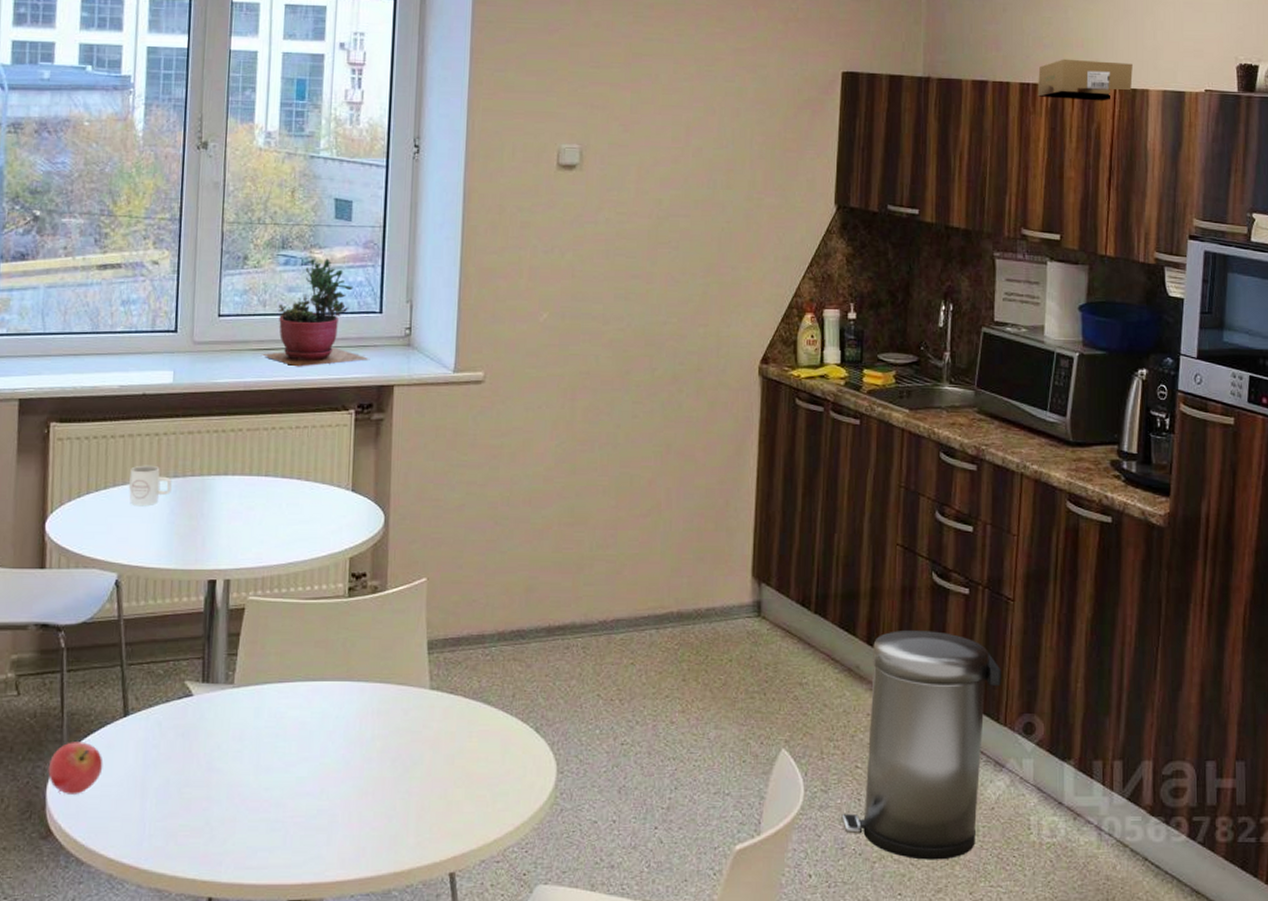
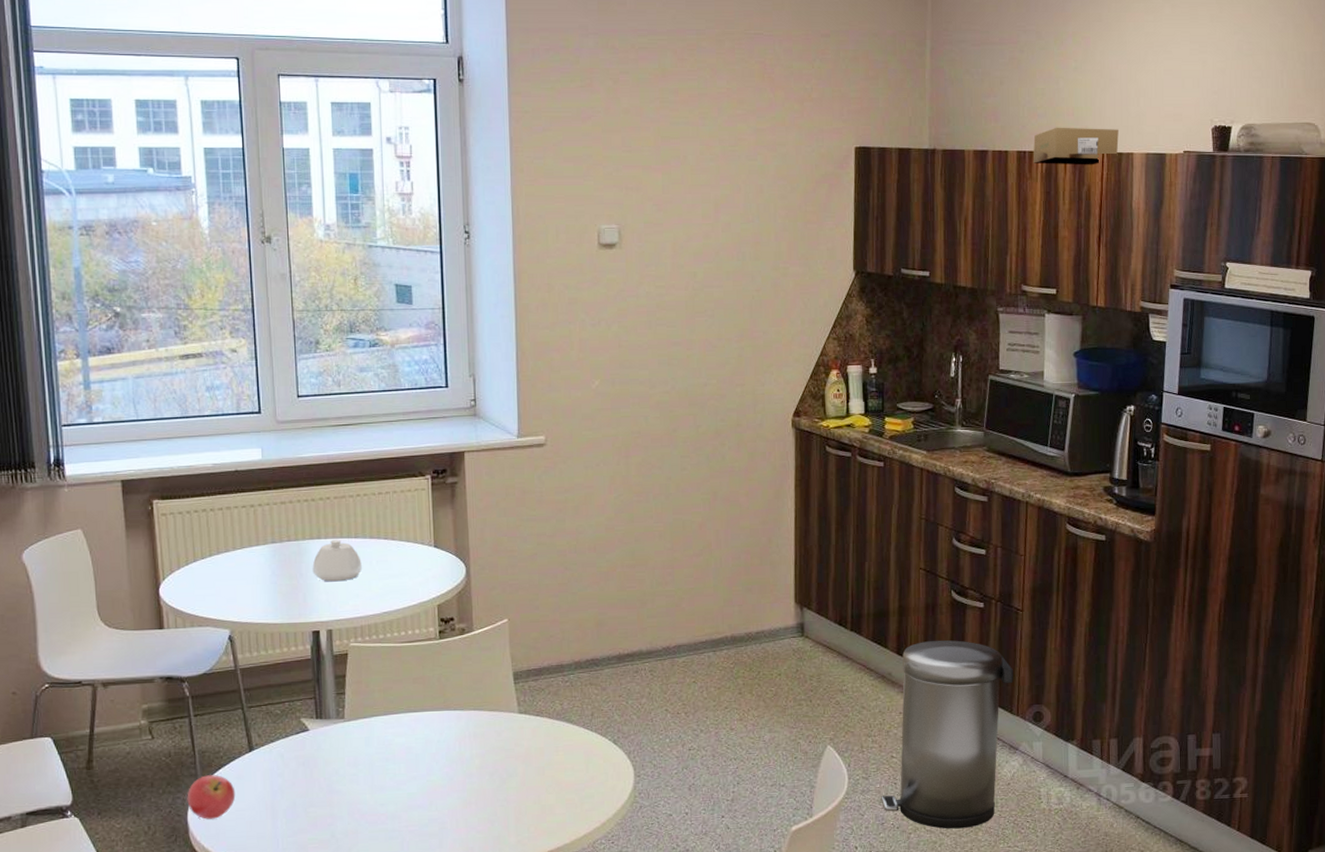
mug: present [129,465,172,507] -> none [231,533,271,571]
sugar bowl: none [215,476,271,525] -> present [312,539,363,582]
succulent plant: present [260,258,370,367] -> none [340,340,441,440]

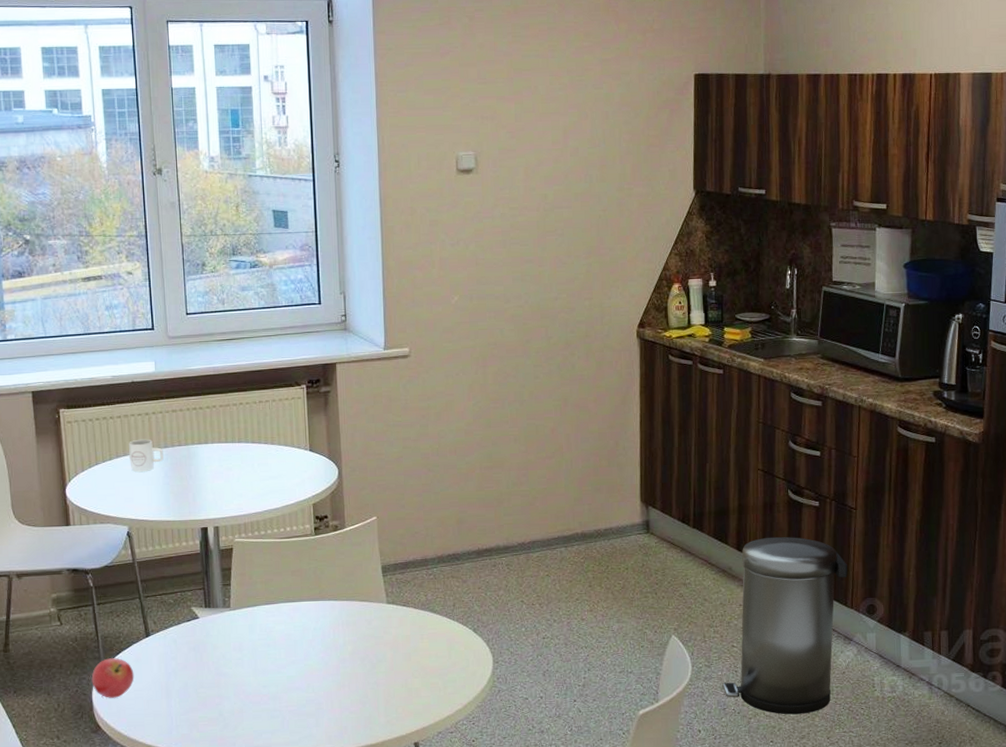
mug: none [231,533,271,571] -> present [129,439,164,473]
sugar bowl: present [312,539,363,582] -> none [200,444,246,483]
box: present [1033,127,1119,165] -> none [863,50,946,86]

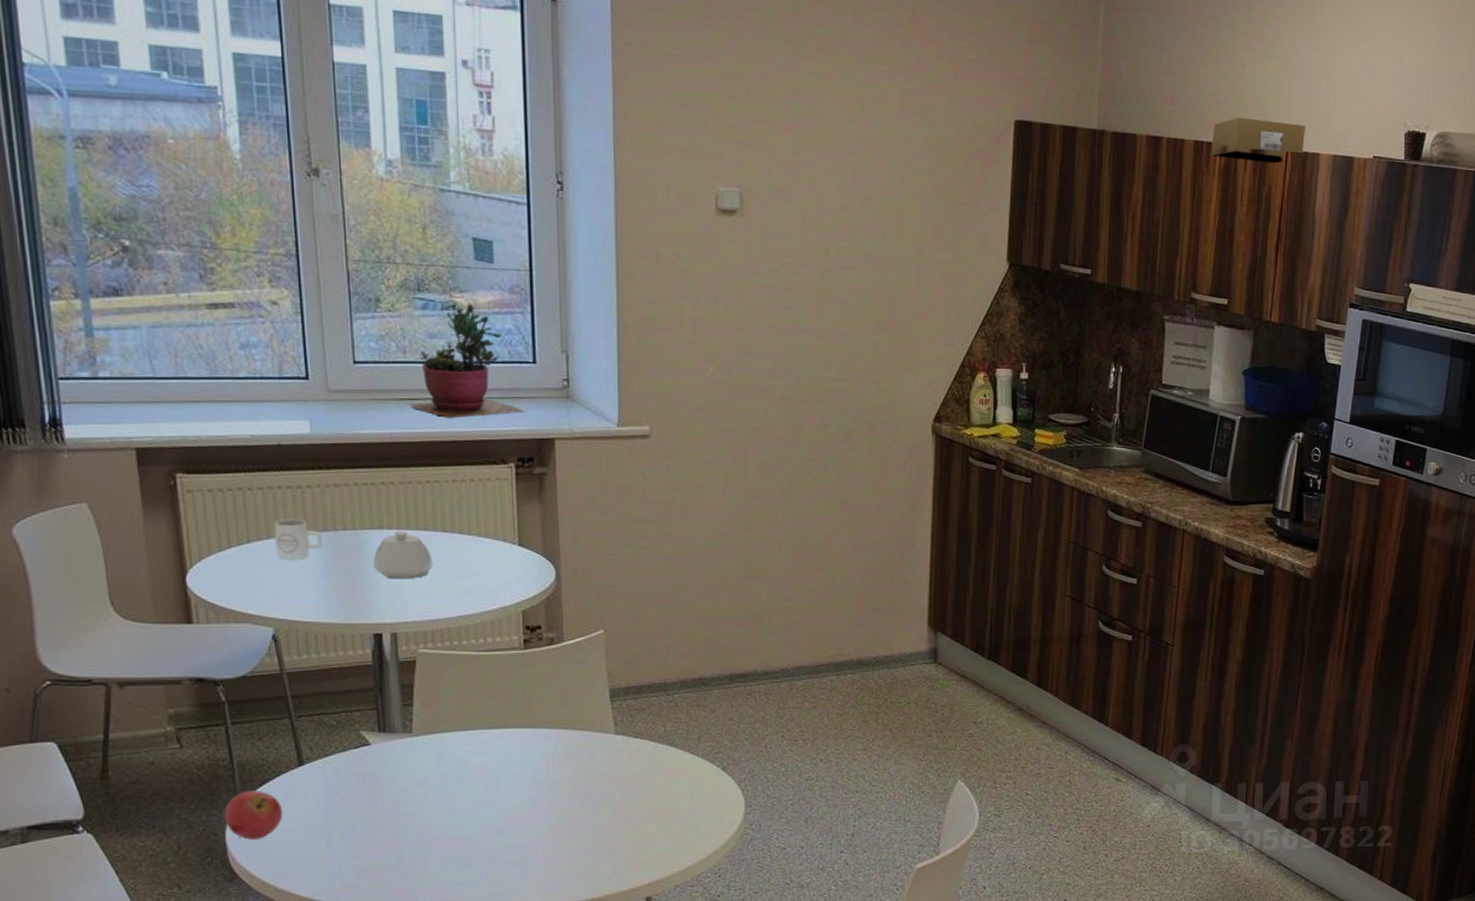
sugar bowl: none [200,444,246,483] -> present [373,530,434,579]
succulent plant: none [224,261,315,353] -> present [406,303,527,419]
pedal bin: present [722,537,848,715] -> none [1013,674,1159,871]
box: none [863,50,946,86] -> present [1211,117,1305,164]

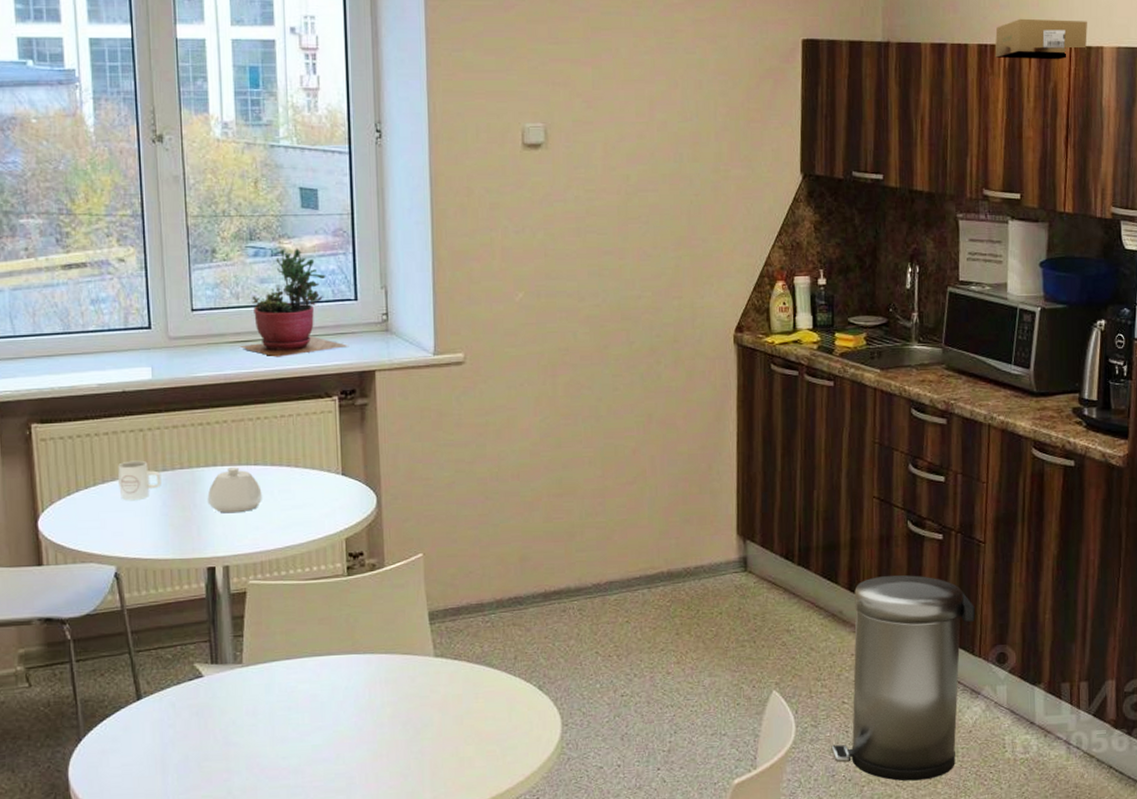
fruit: present [224,790,283,840] -> none [67,726,122,775]
pedal bin: none [1013,674,1159,871] -> present [831,575,975,781]

